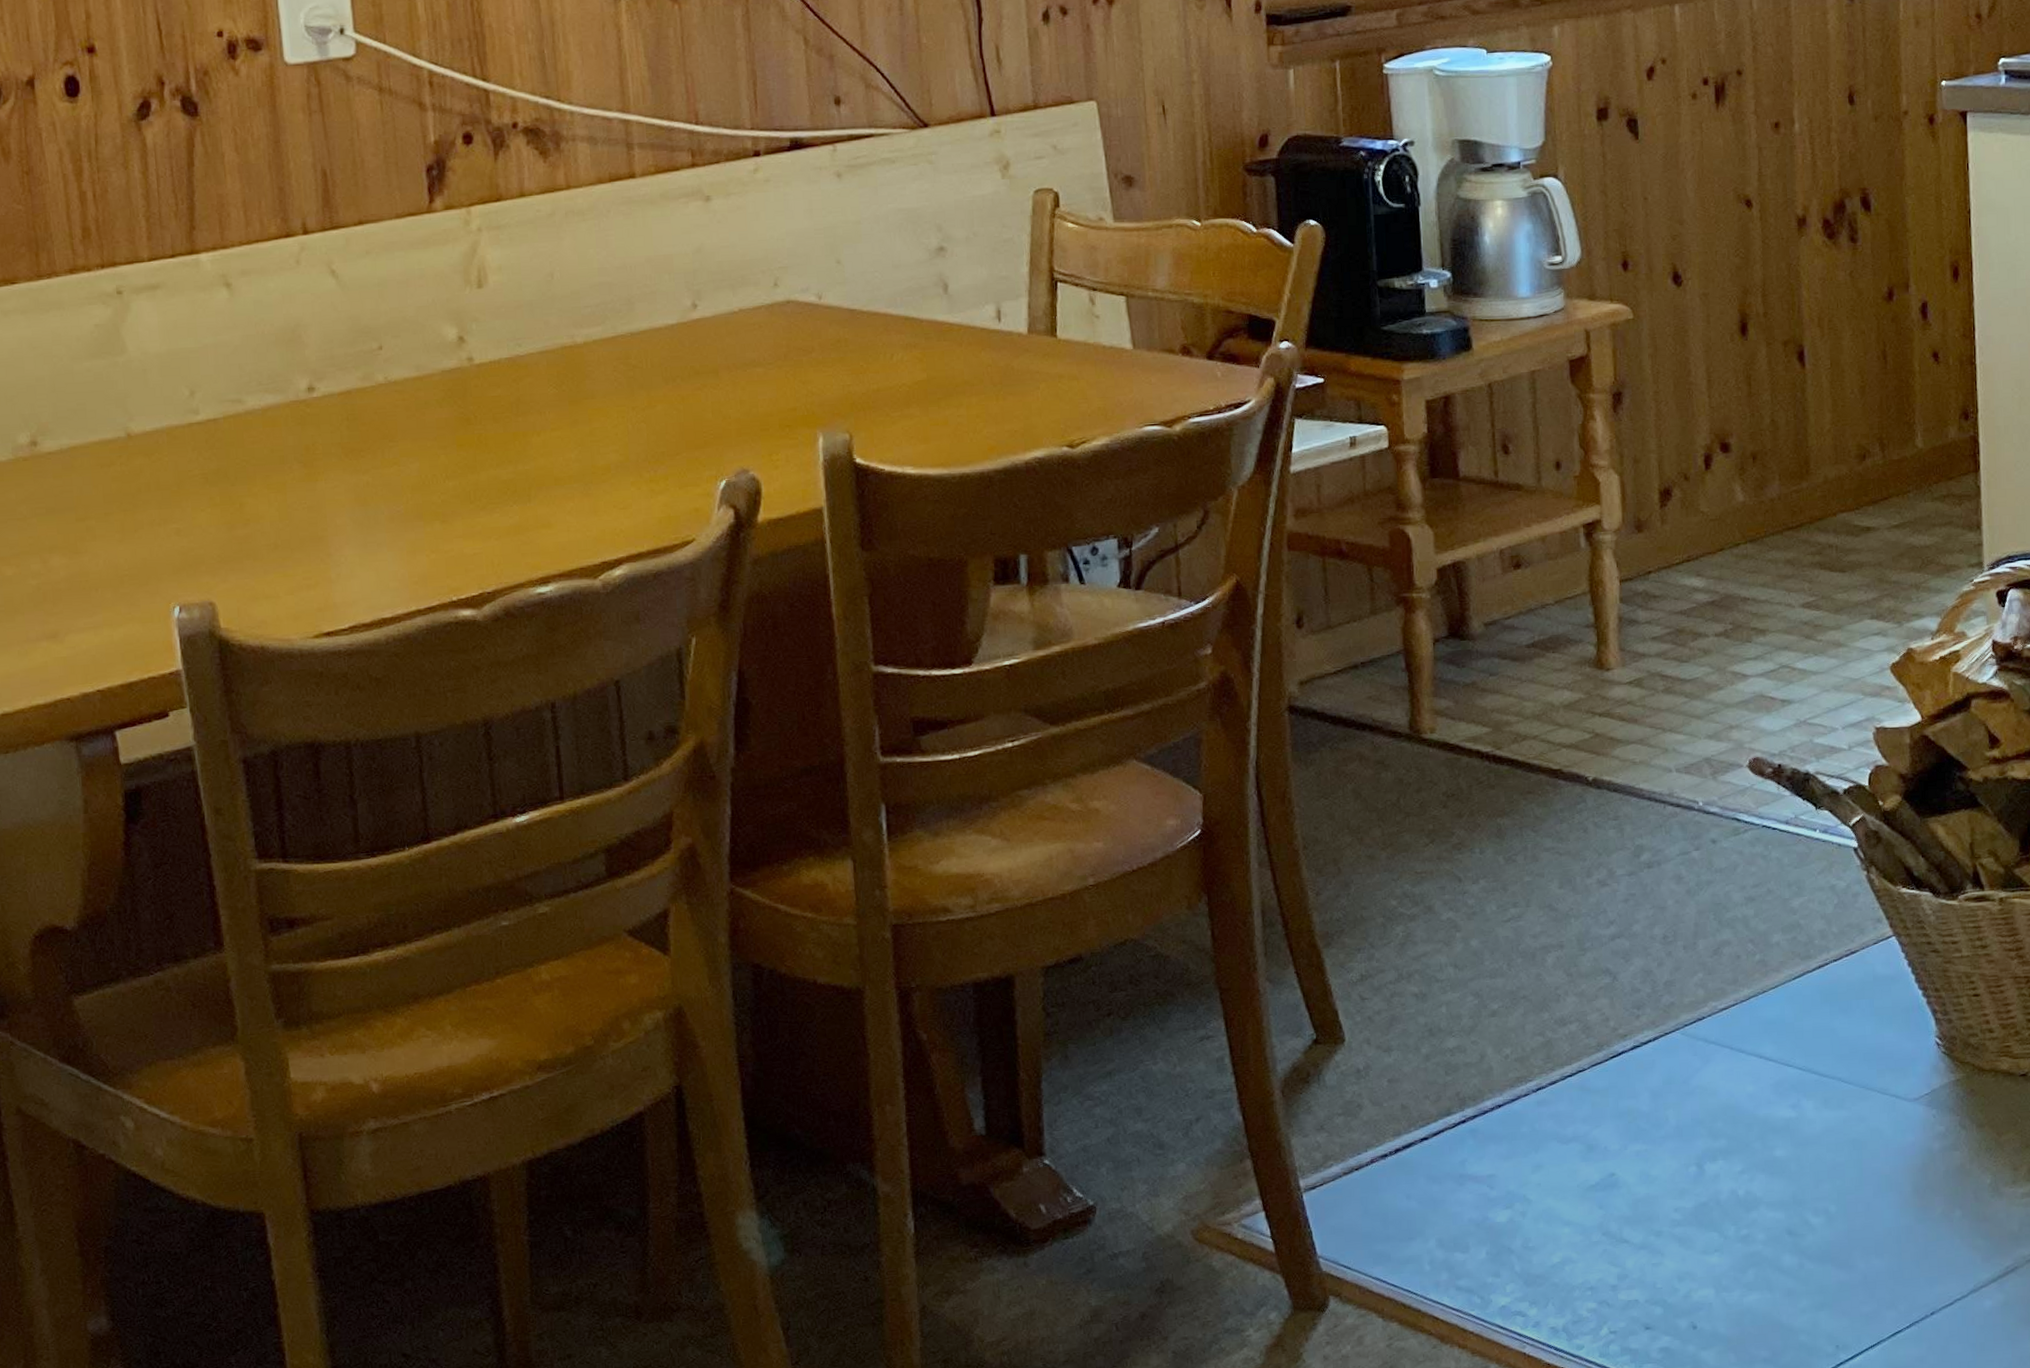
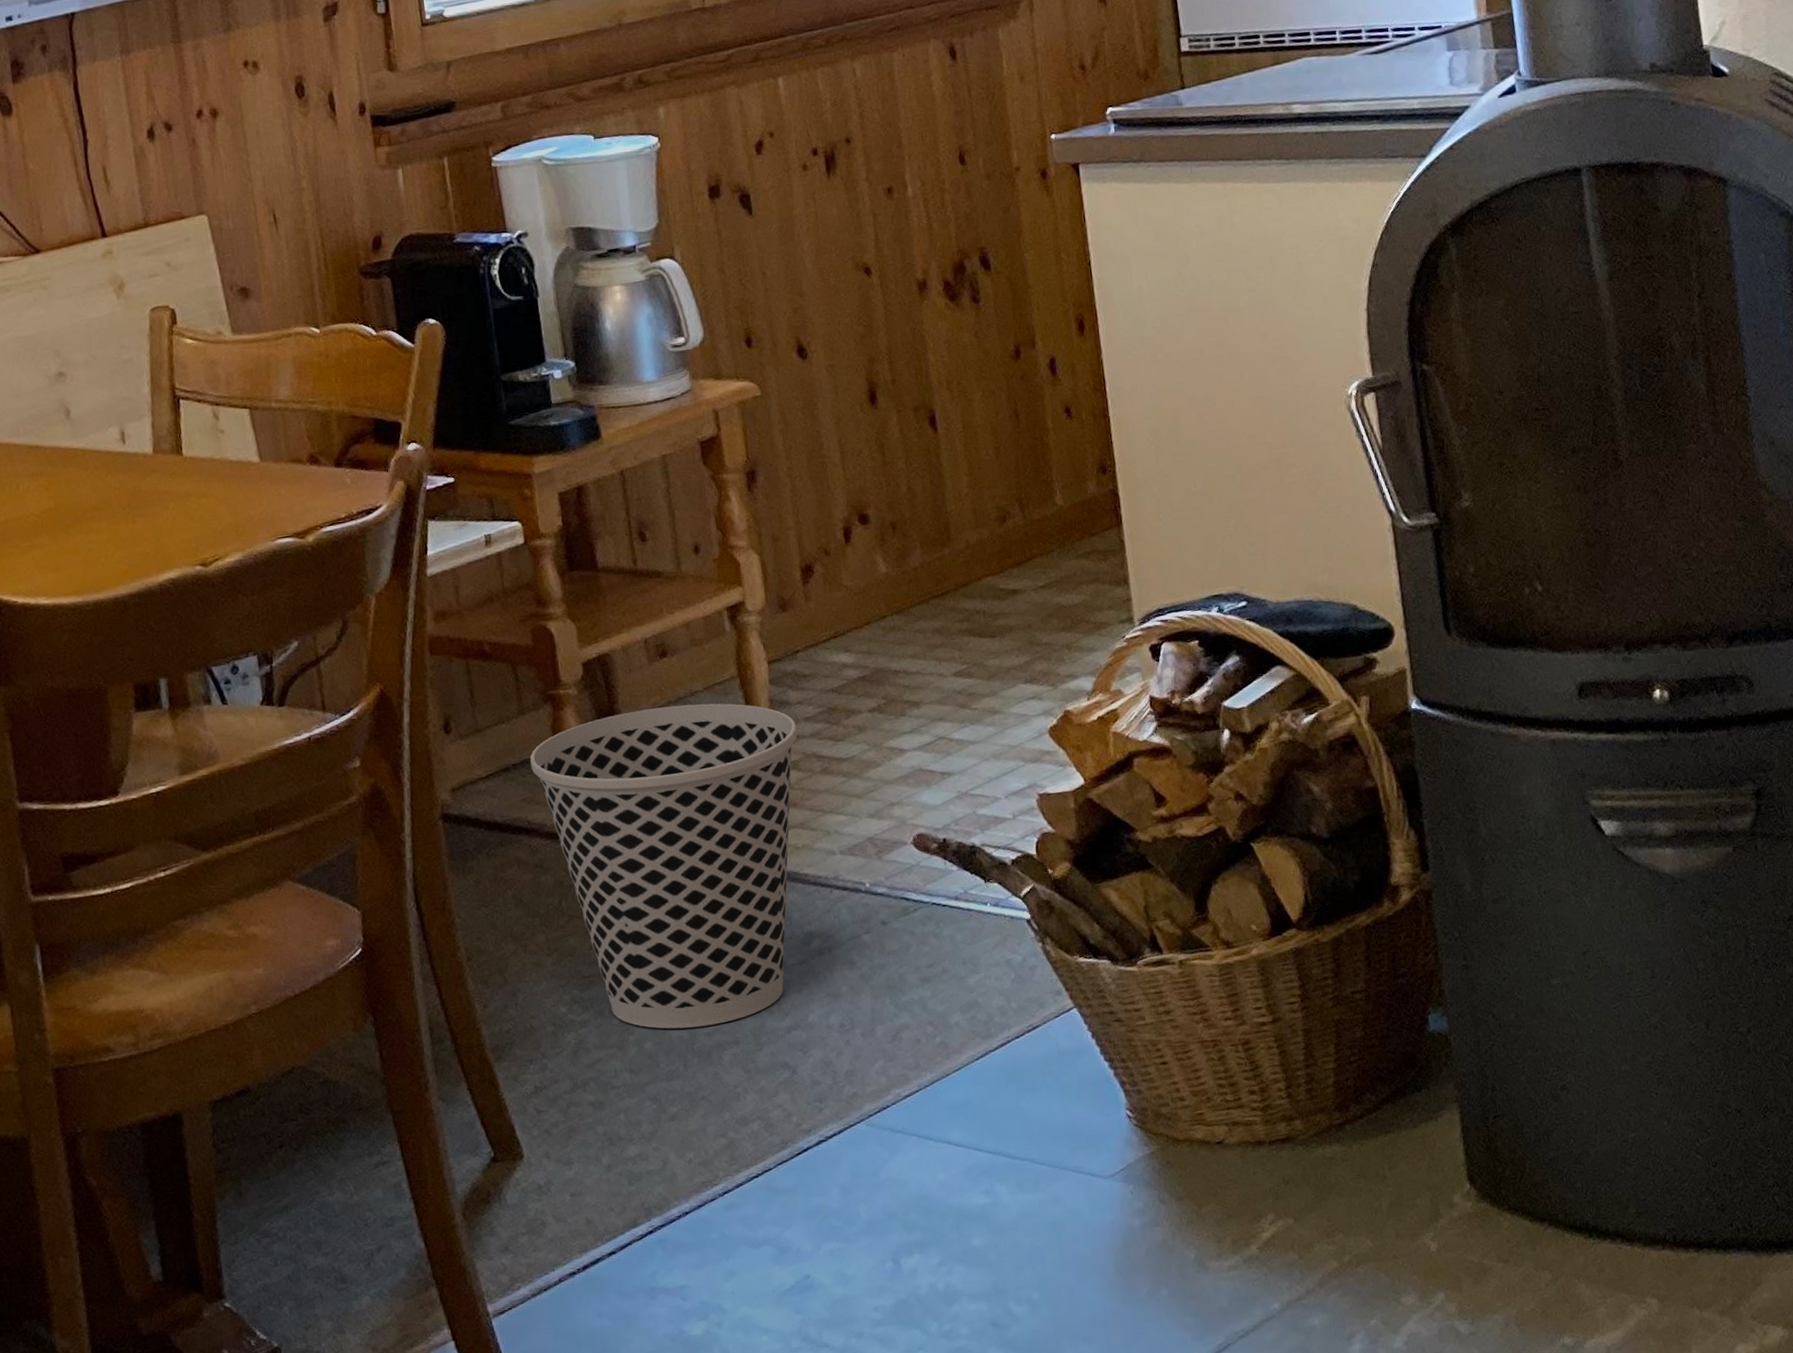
wastebasket: none [1379,616,1643,929] -> present [530,703,797,1029]

